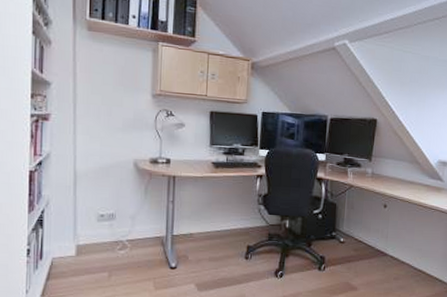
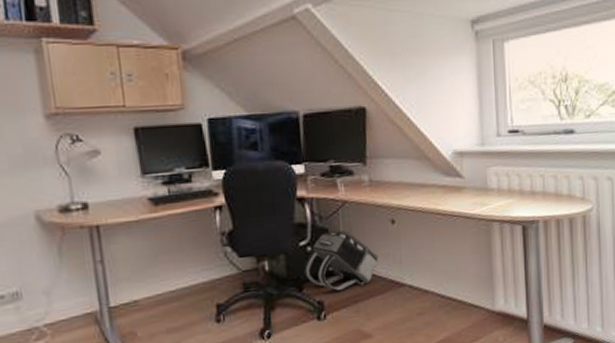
backpack: none [313,204,371,251] -> present [303,228,379,292]

